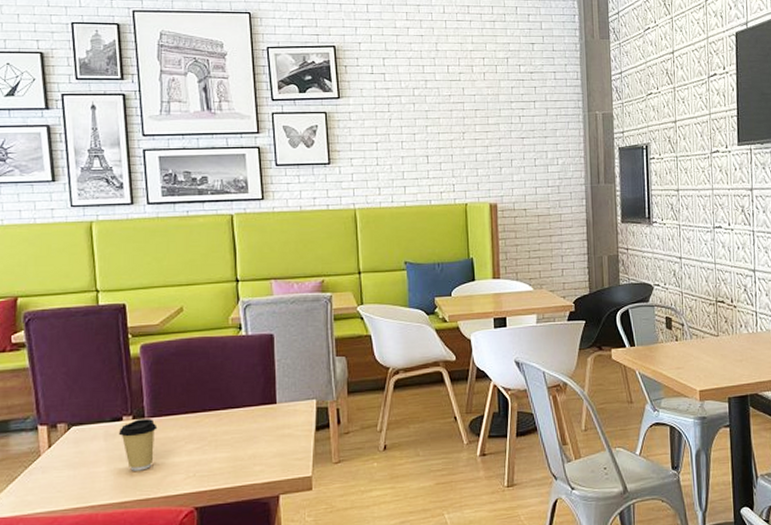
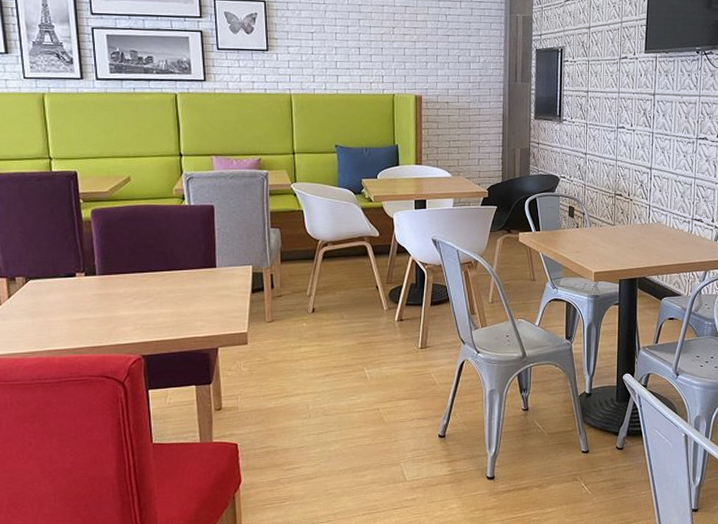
coffee cup: present [119,418,158,471] -> none [73,275,108,322]

